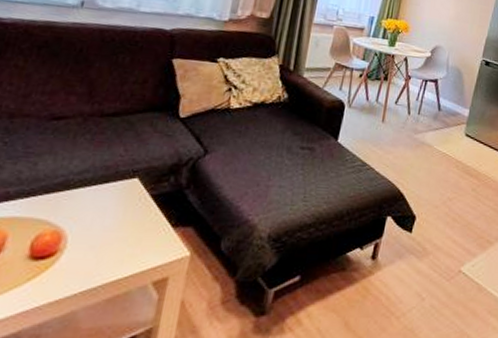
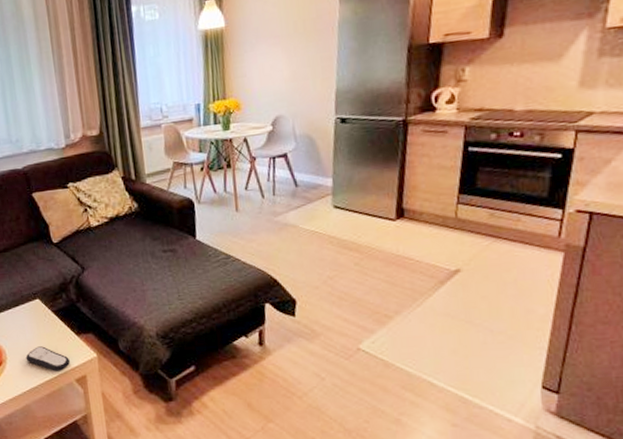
remote control: none [93,236,153,270] -> present [25,346,70,372]

